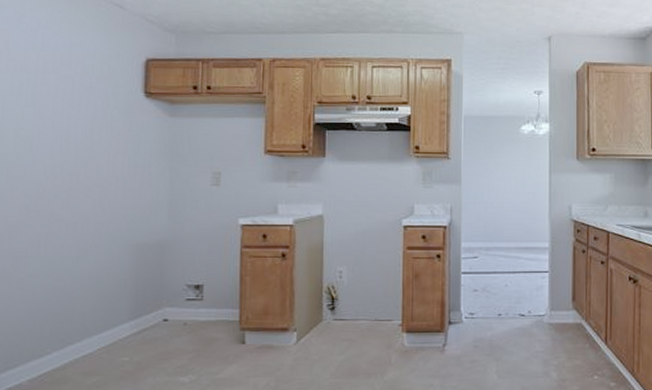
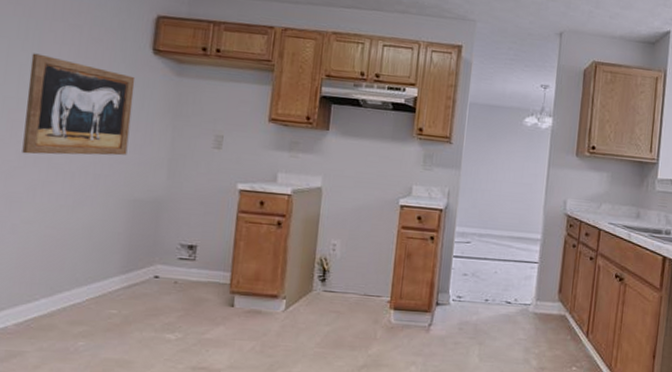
wall art: none [23,107,130,208] -> present [22,53,136,156]

